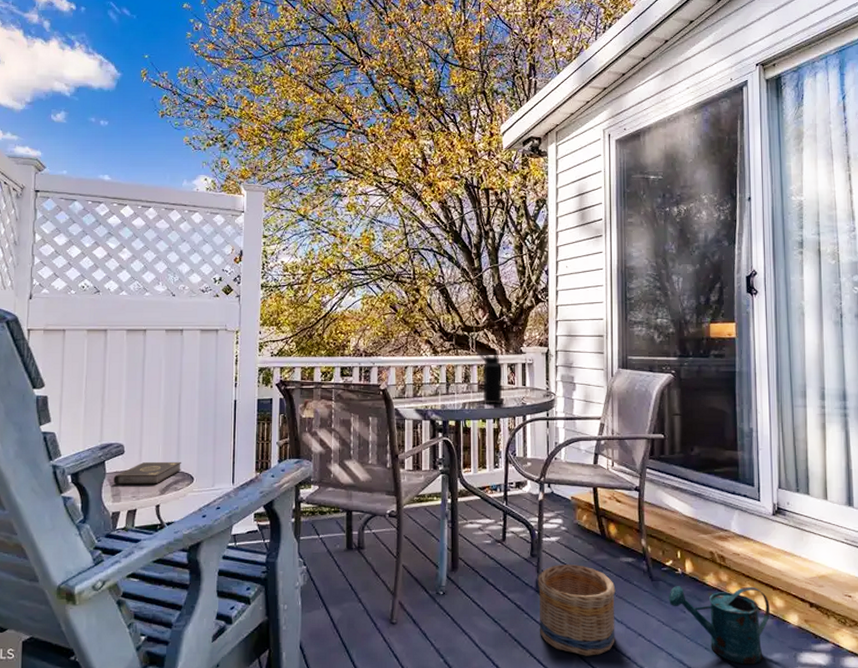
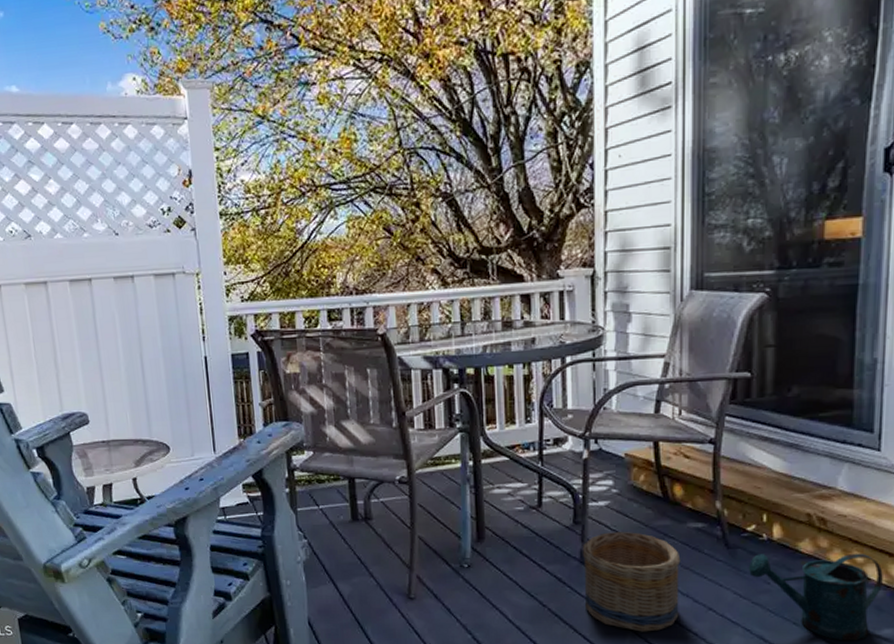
book: present [113,461,182,484] -> none [82,429,156,457]
water bottle: present [479,348,502,404] -> none [502,274,533,346]

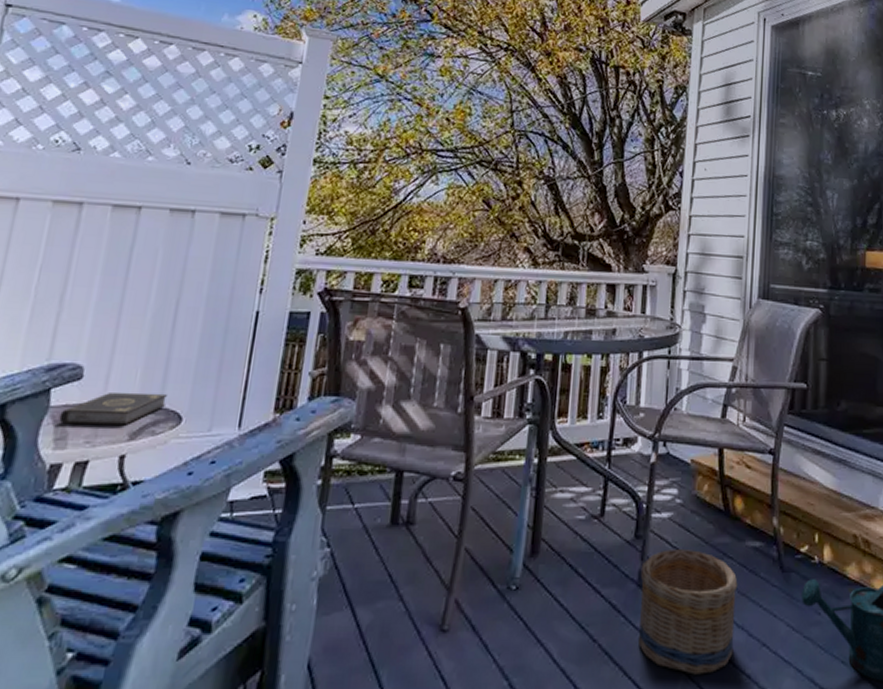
book: none [82,429,156,457] -> present [59,392,167,426]

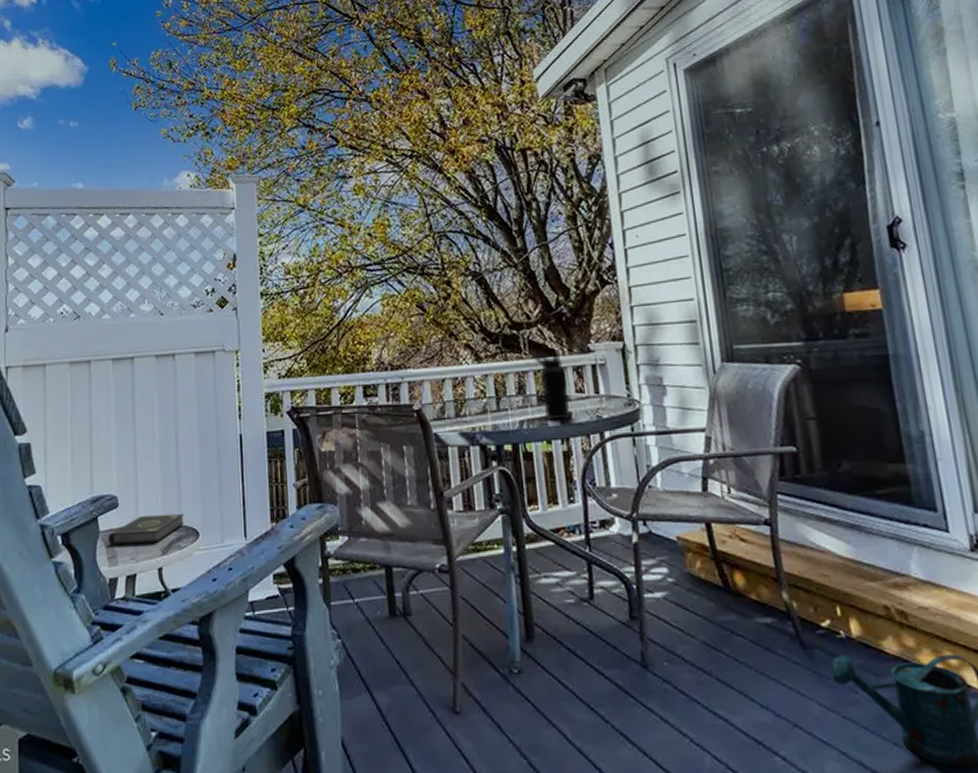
water bottle: none [590,264,617,335] -> present [534,348,570,420]
basket: present [639,549,738,675] -> none [642,629,761,756]

